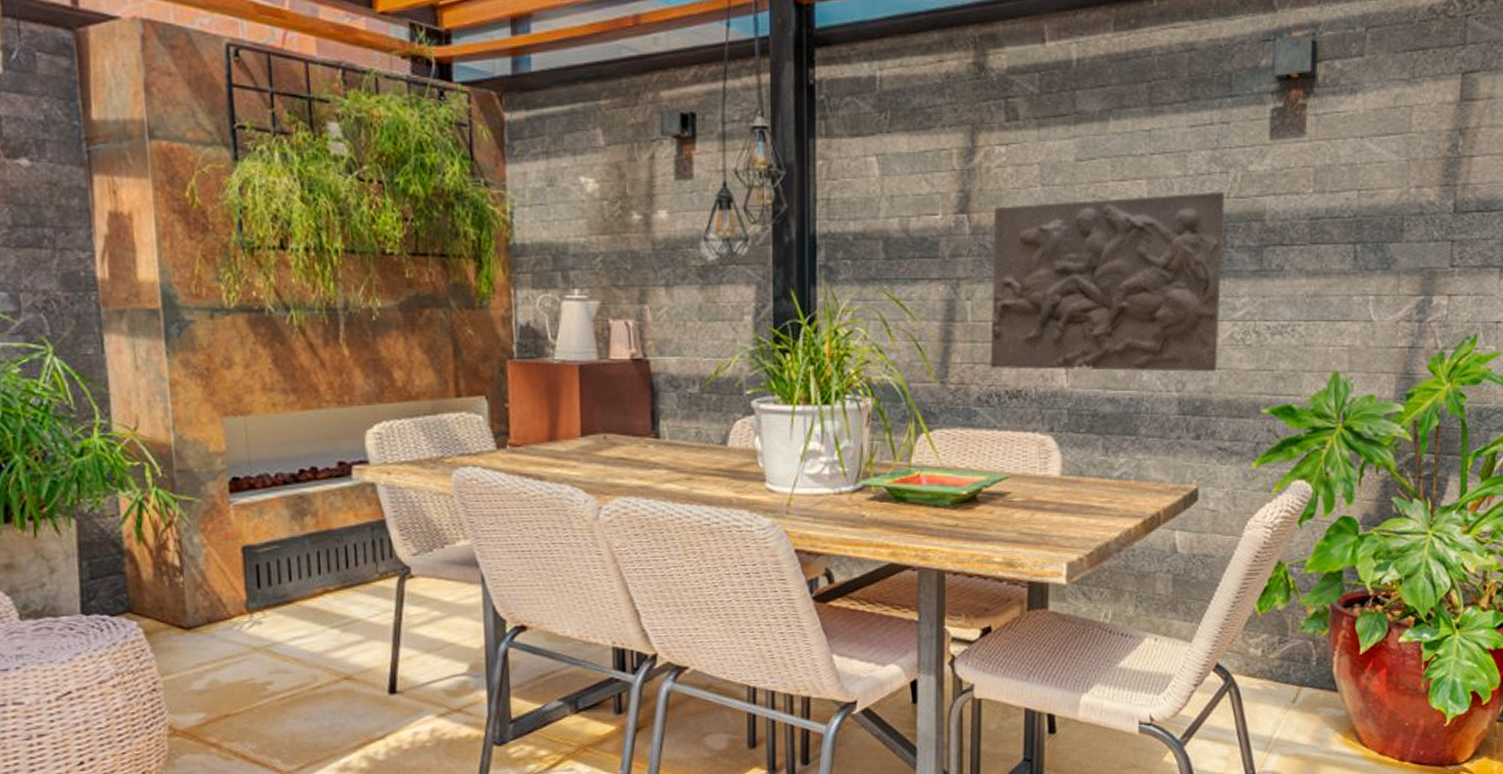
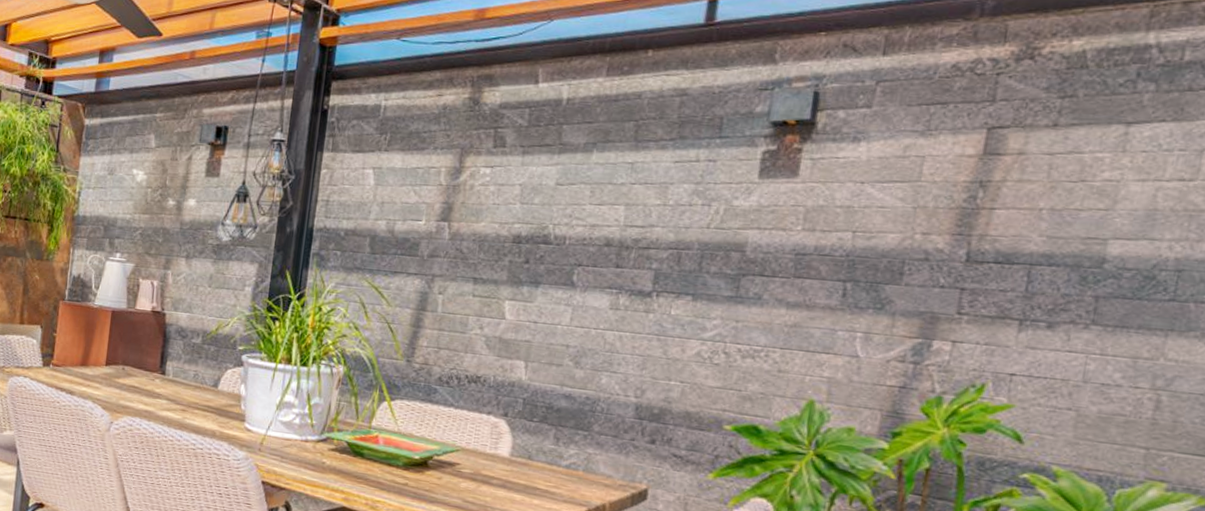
relief panel: present [990,191,1225,373] -> none [453,218,705,384]

